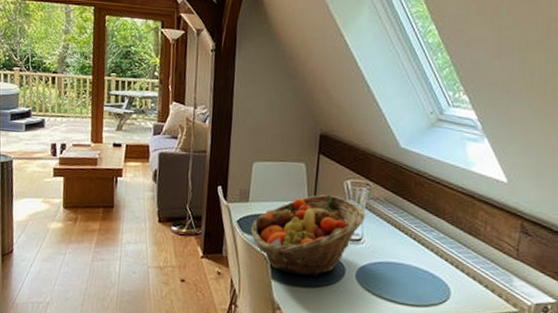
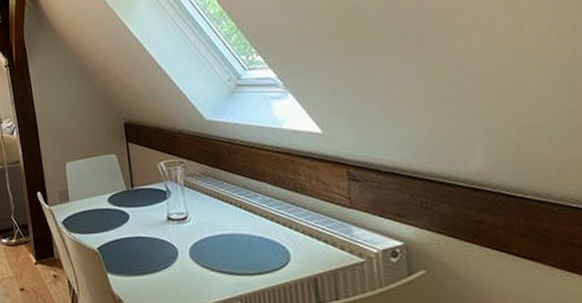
fruit basket: present [250,194,366,276] -> none [76,179,187,264]

